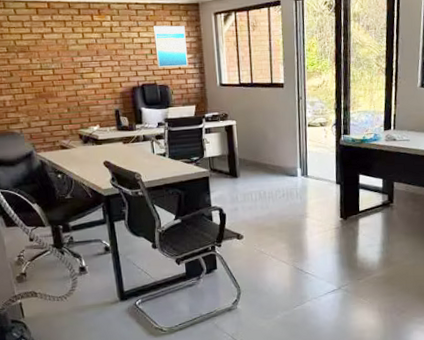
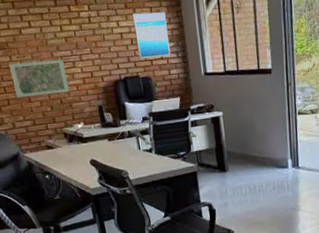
road map: none [28,64,87,99] -> present [9,59,69,98]

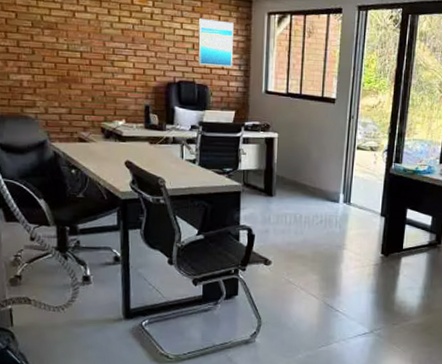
road map: present [9,59,69,98] -> none [53,45,117,86]

